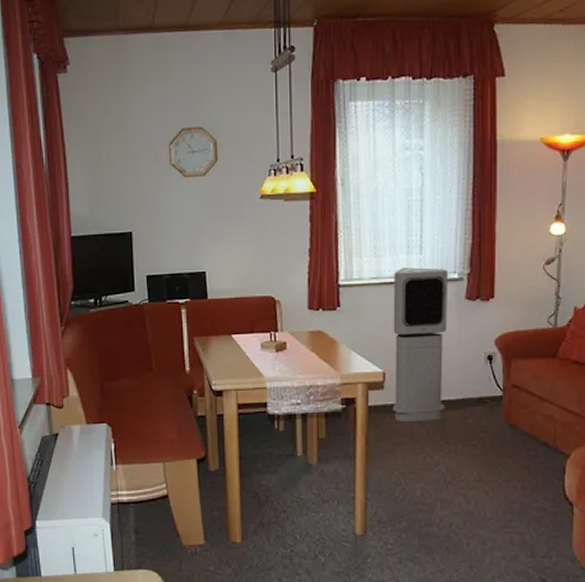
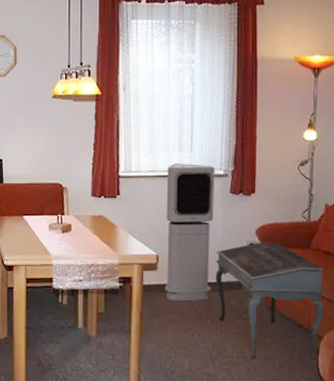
writing desk: none [449,352,573,482] -> present [215,242,325,359]

